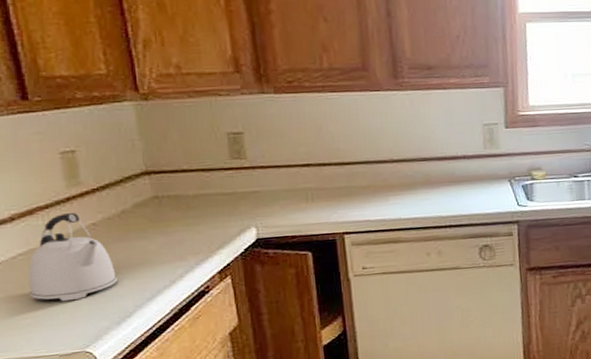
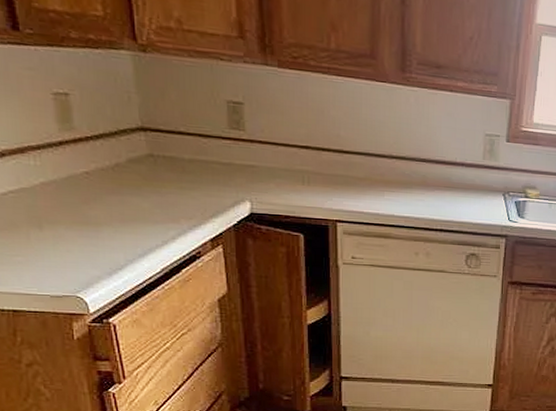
kettle: present [28,213,117,302] -> none [19,157,109,246]

